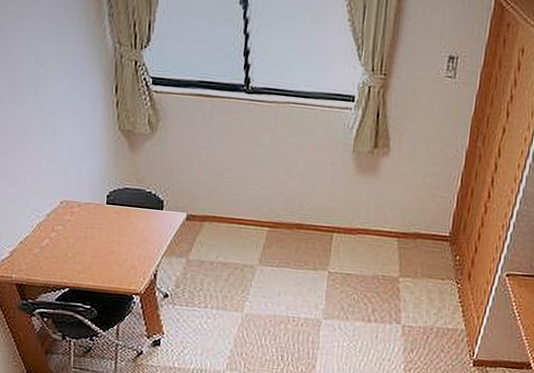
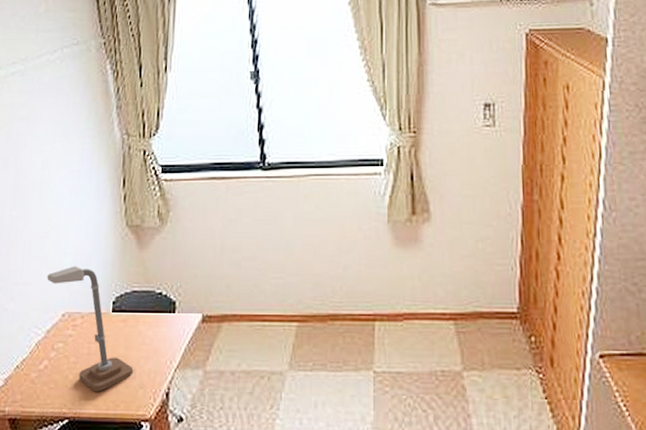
desk lamp: none [45,161,126,269] -> present [47,266,134,392]

